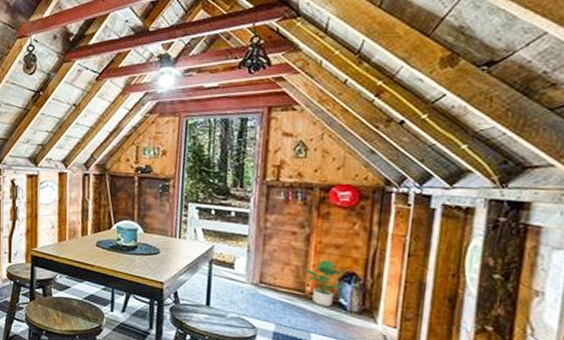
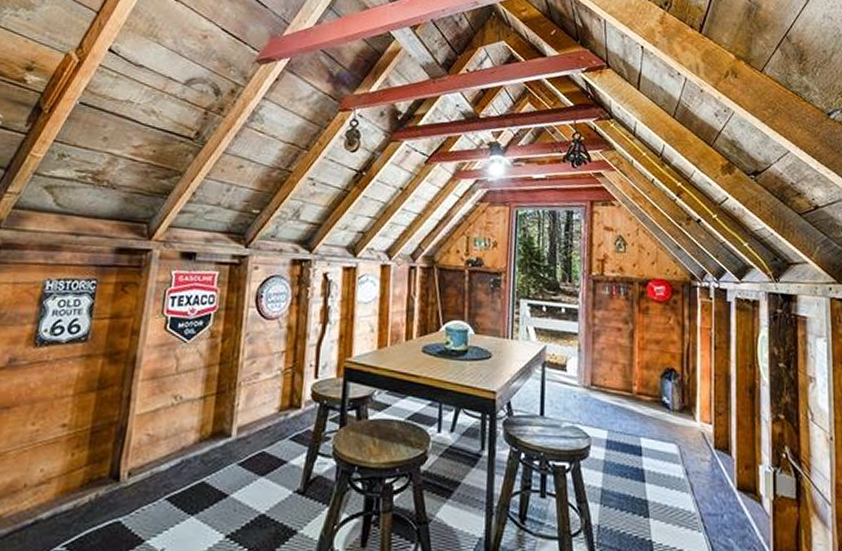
potted plant: present [302,260,344,307] -> none [629,356,665,407]

